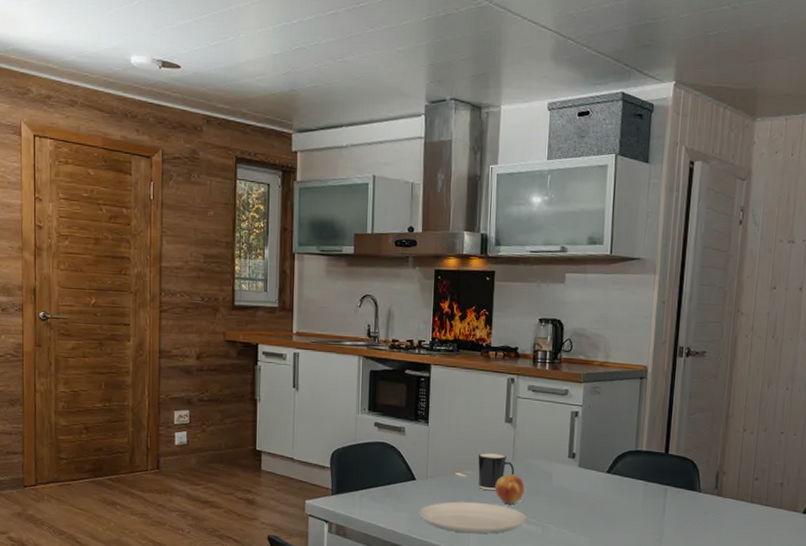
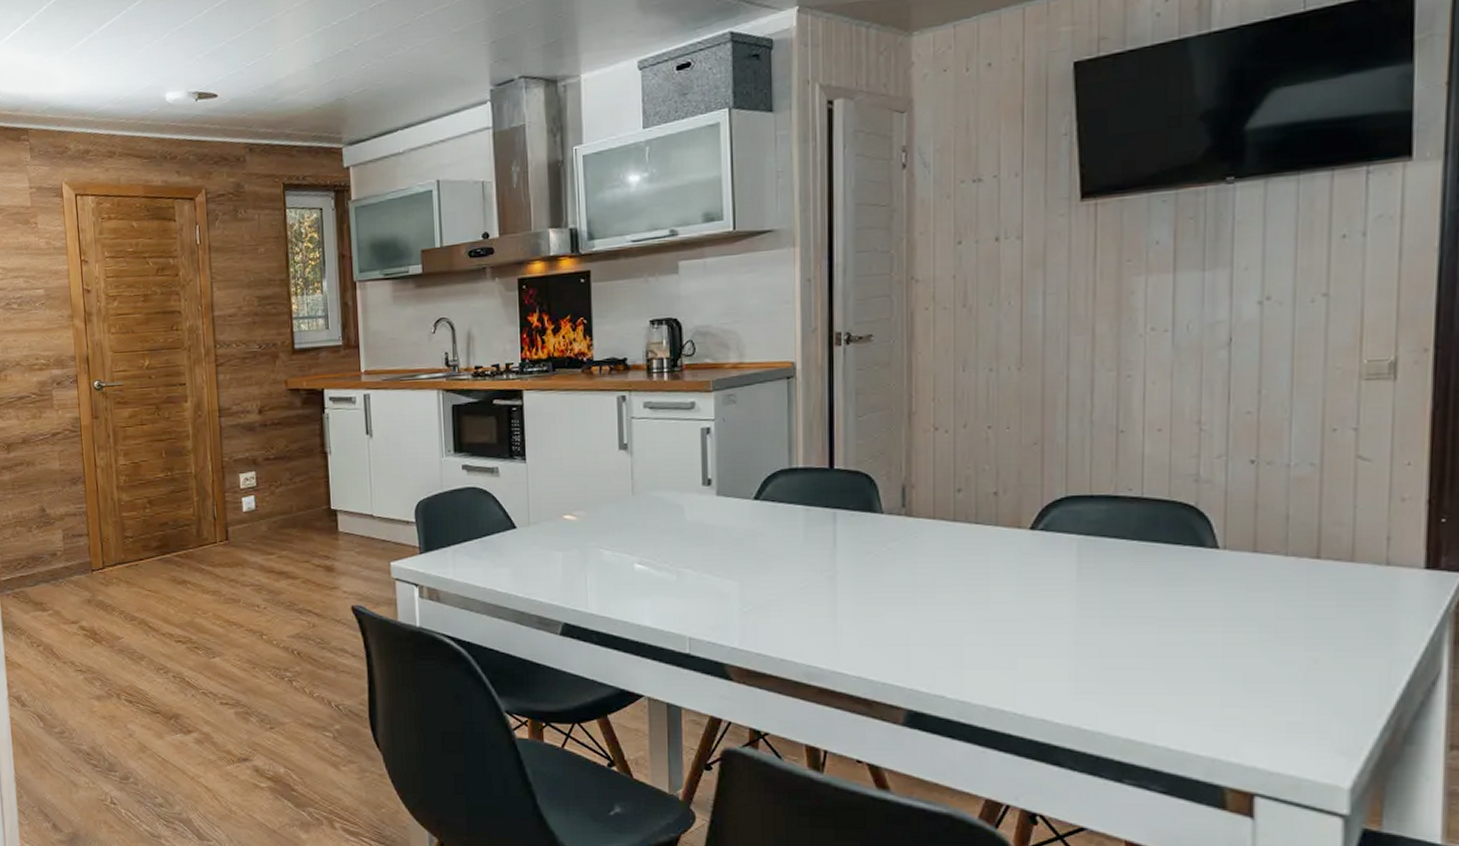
plate: present [418,502,527,534] -> none [523,549,657,588]
mug: present [477,453,515,491] -> none [589,488,636,534]
fruit: present [495,474,526,504] -> none [613,512,652,547]

